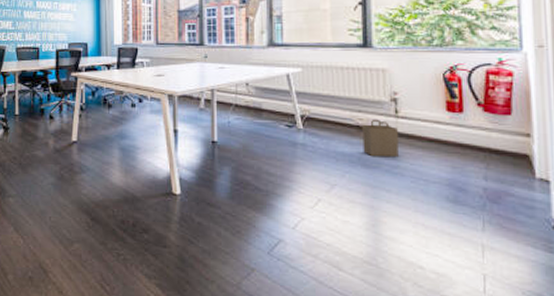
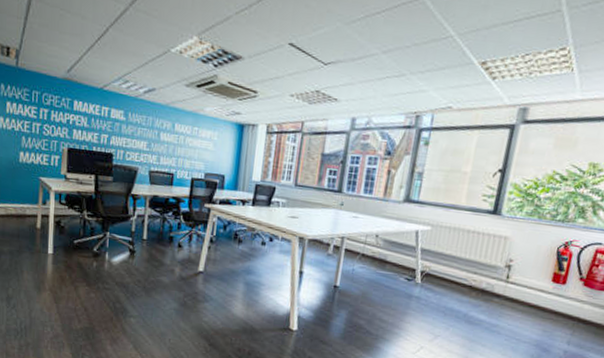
shopping bag: present [362,119,399,158] -> none [470,281,505,318]

